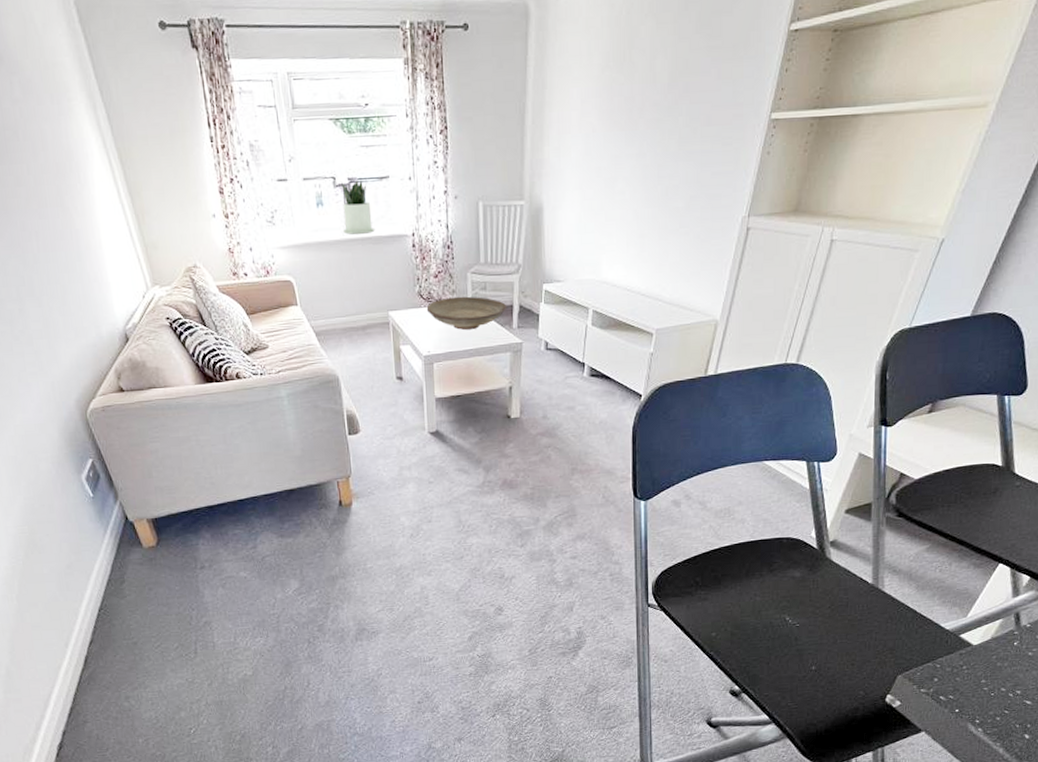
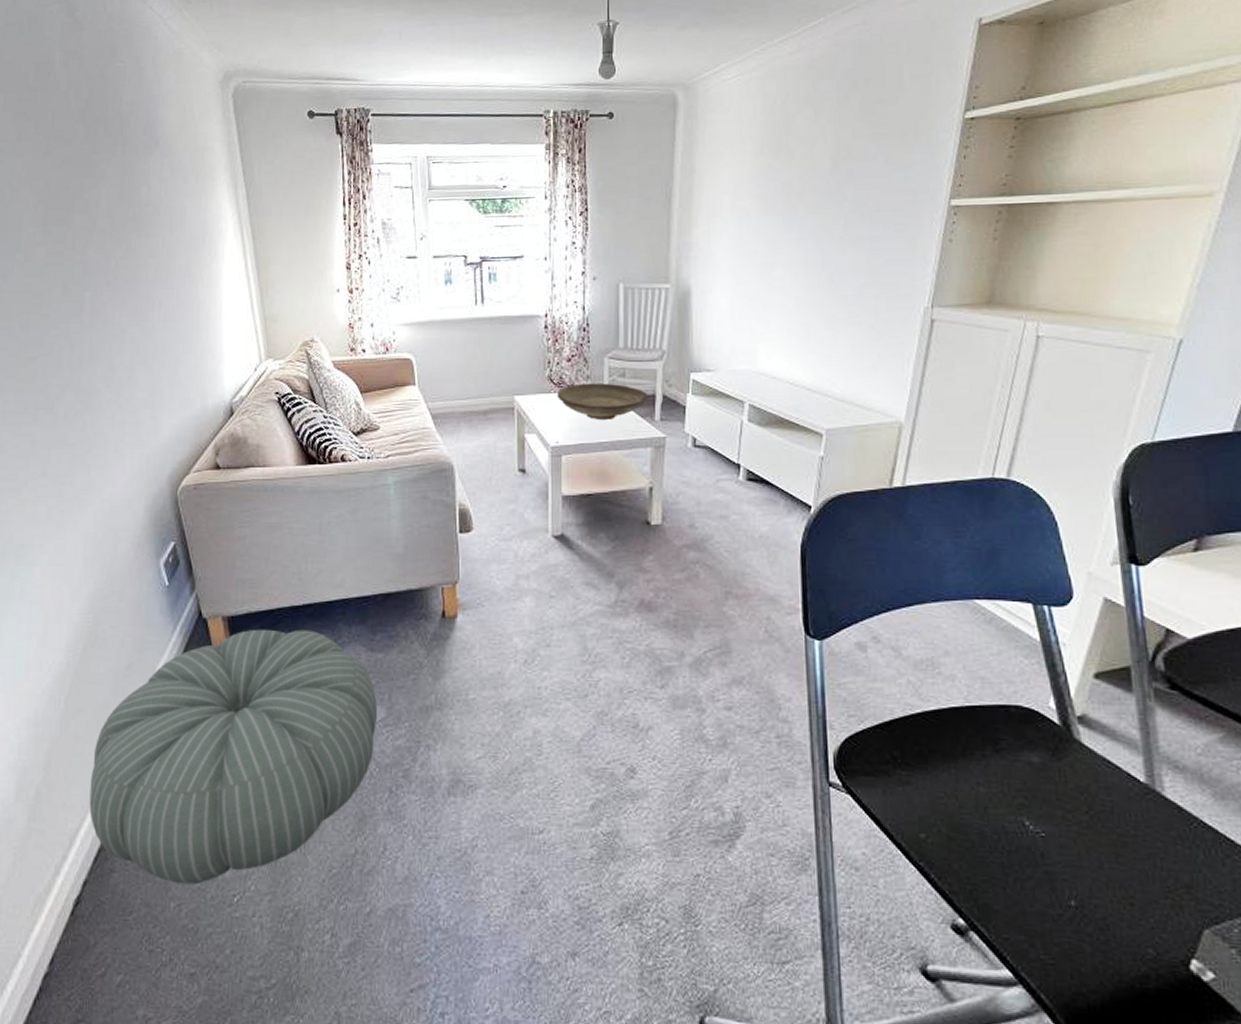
pouf: none [51,524,292,726] -> present [89,629,377,885]
planter: present [341,181,375,235] -> none [470,260,505,315]

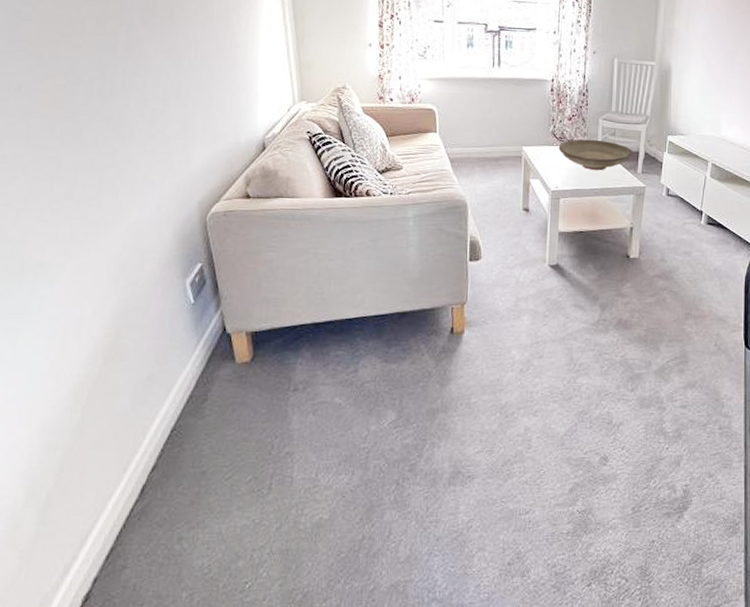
pouf: present [89,629,377,885] -> none [103,343,389,575]

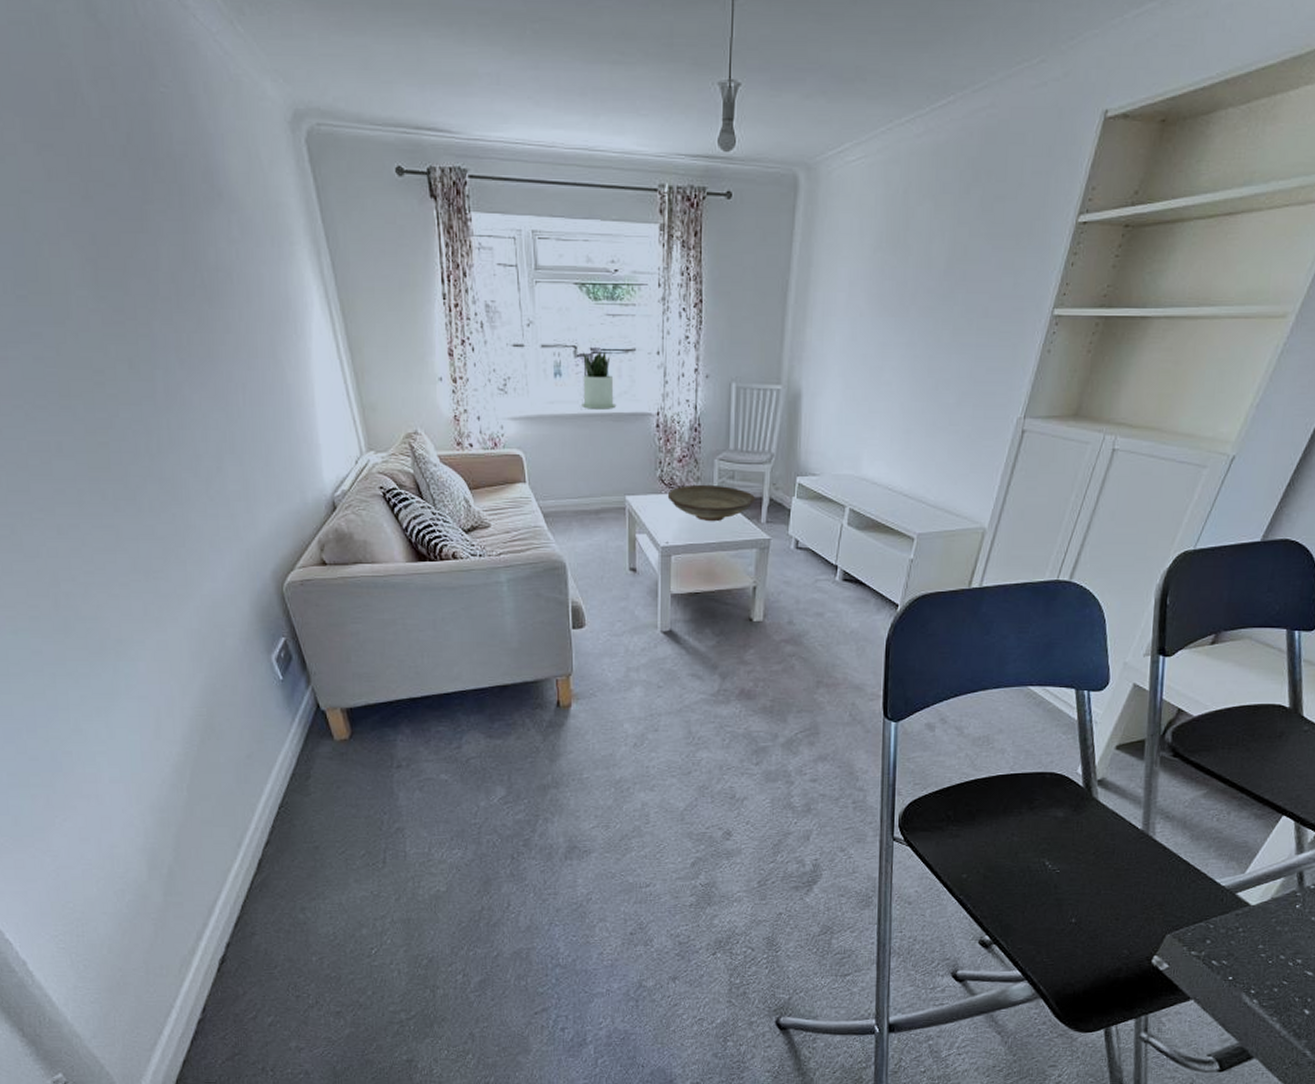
planter: none [488,29,518,76] -> present [580,352,617,411]

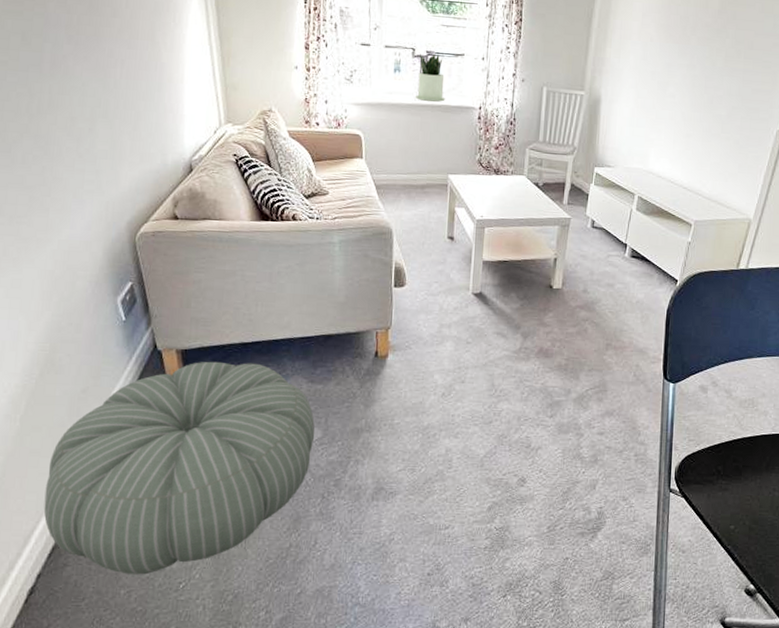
pouf: none [222,719,497,942] -> present [43,361,315,575]
decorative bowl: present [667,484,756,522] -> none [484,168,560,201]

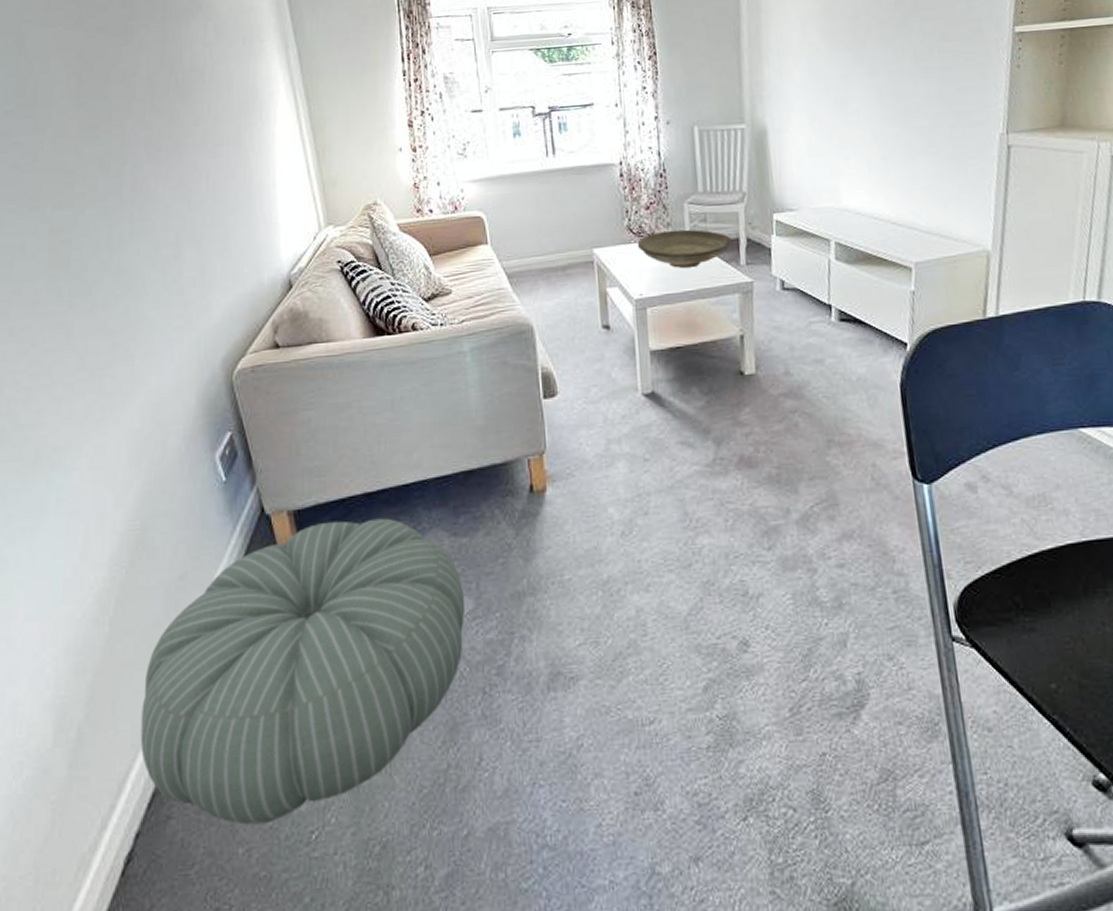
planter: present [414,54,446,103] -> none [541,109,578,166]
decorative bowl: none [484,168,560,201] -> present [637,229,733,269]

